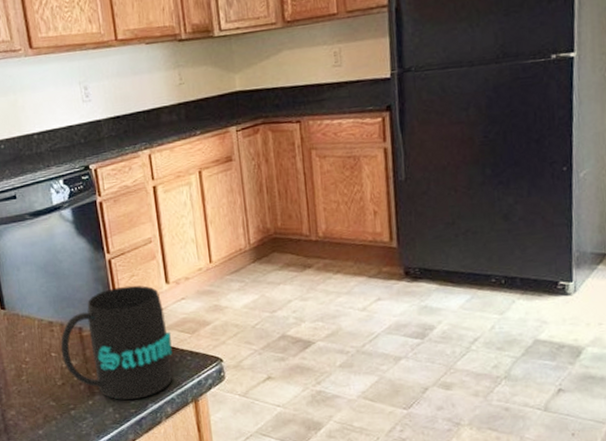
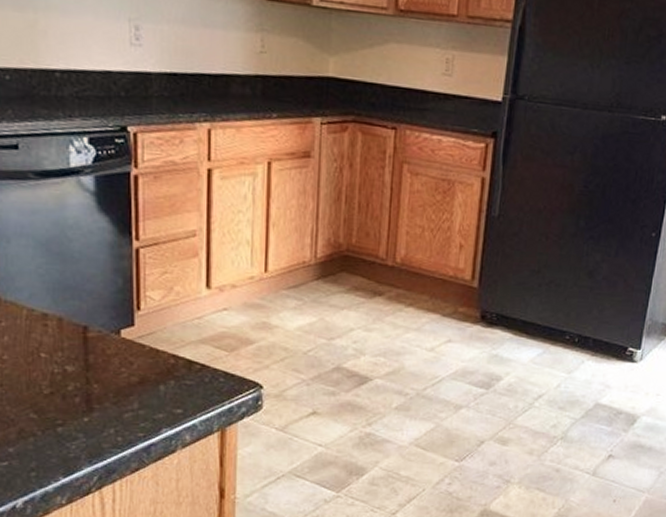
mug: present [60,285,173,400] -> none [54,283,203,421]

